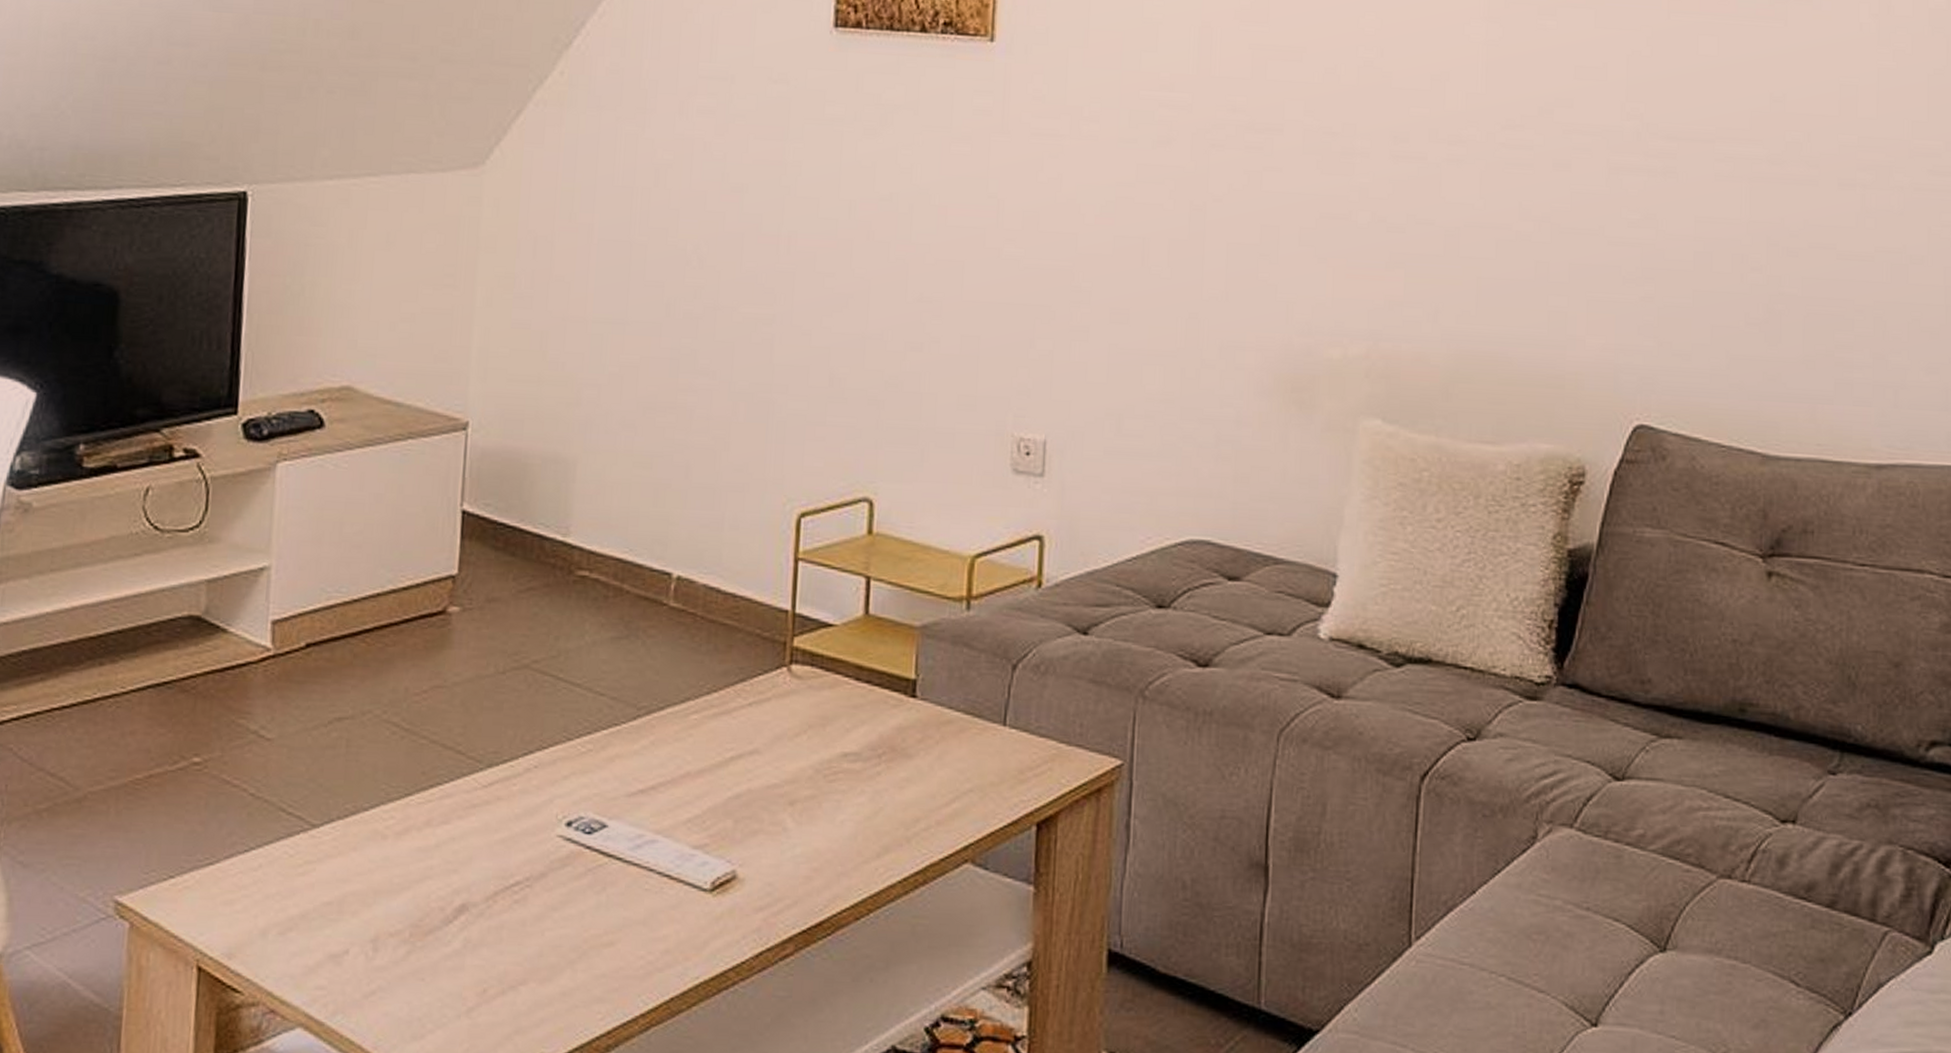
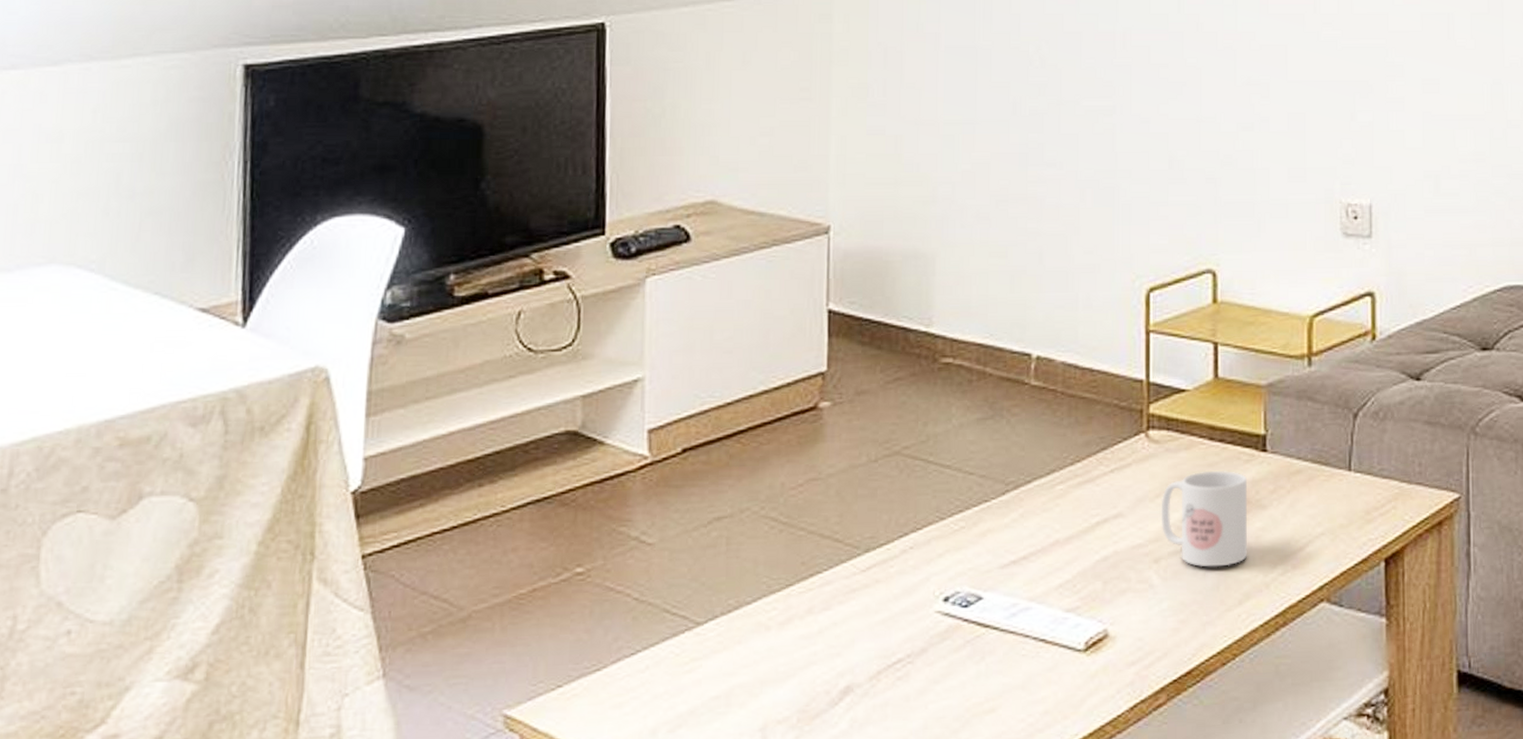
mug: none [798,712,894,816] -> present [1161,470,1248,567]

